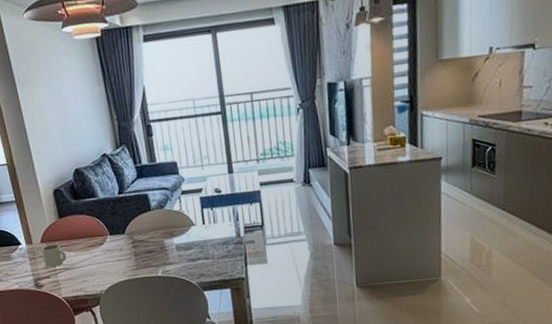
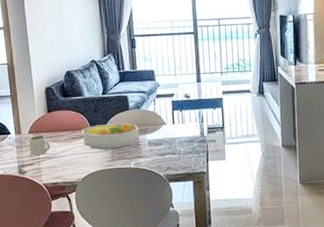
fruit bowl: none [98,225,165,258] -> present [81,122,139,151]

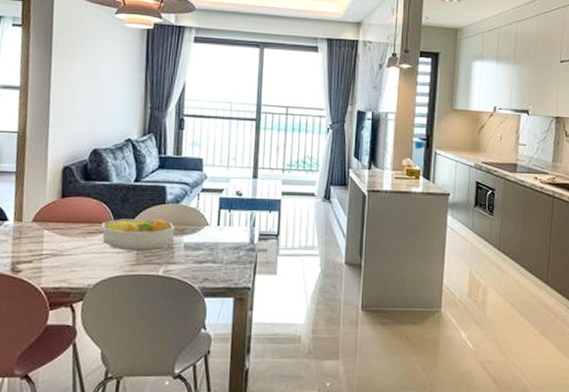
mug: present [28,135,51,156] -> none [30,225,59,251]

